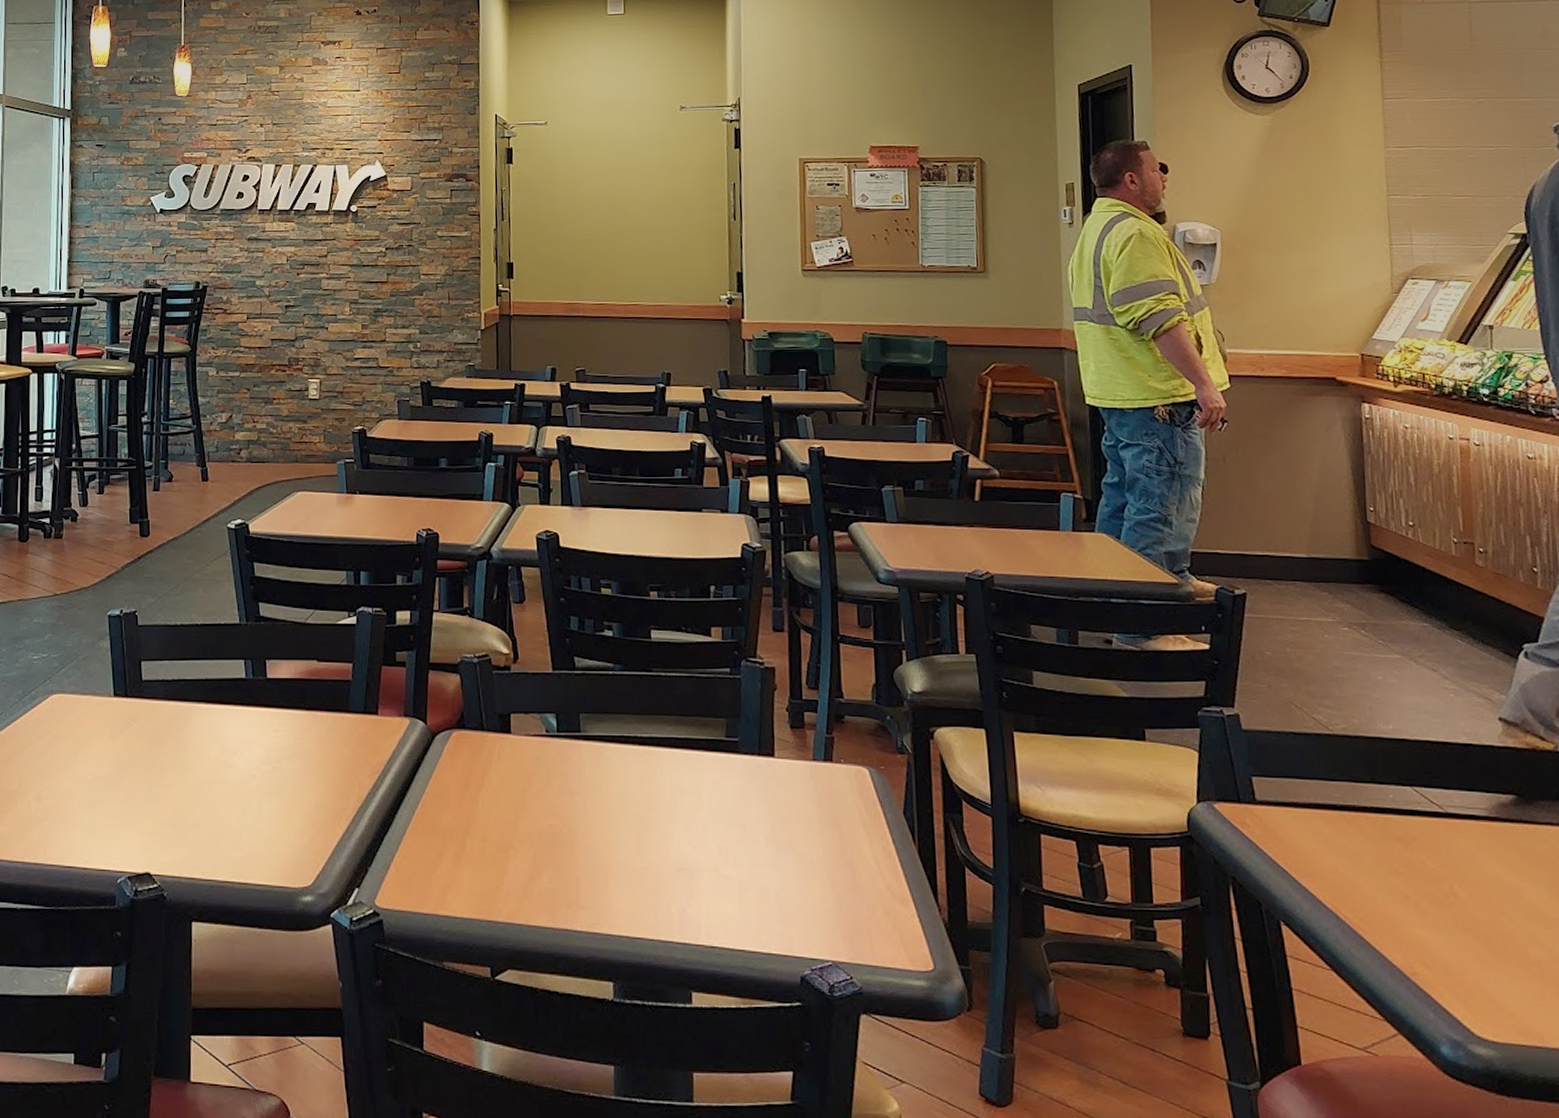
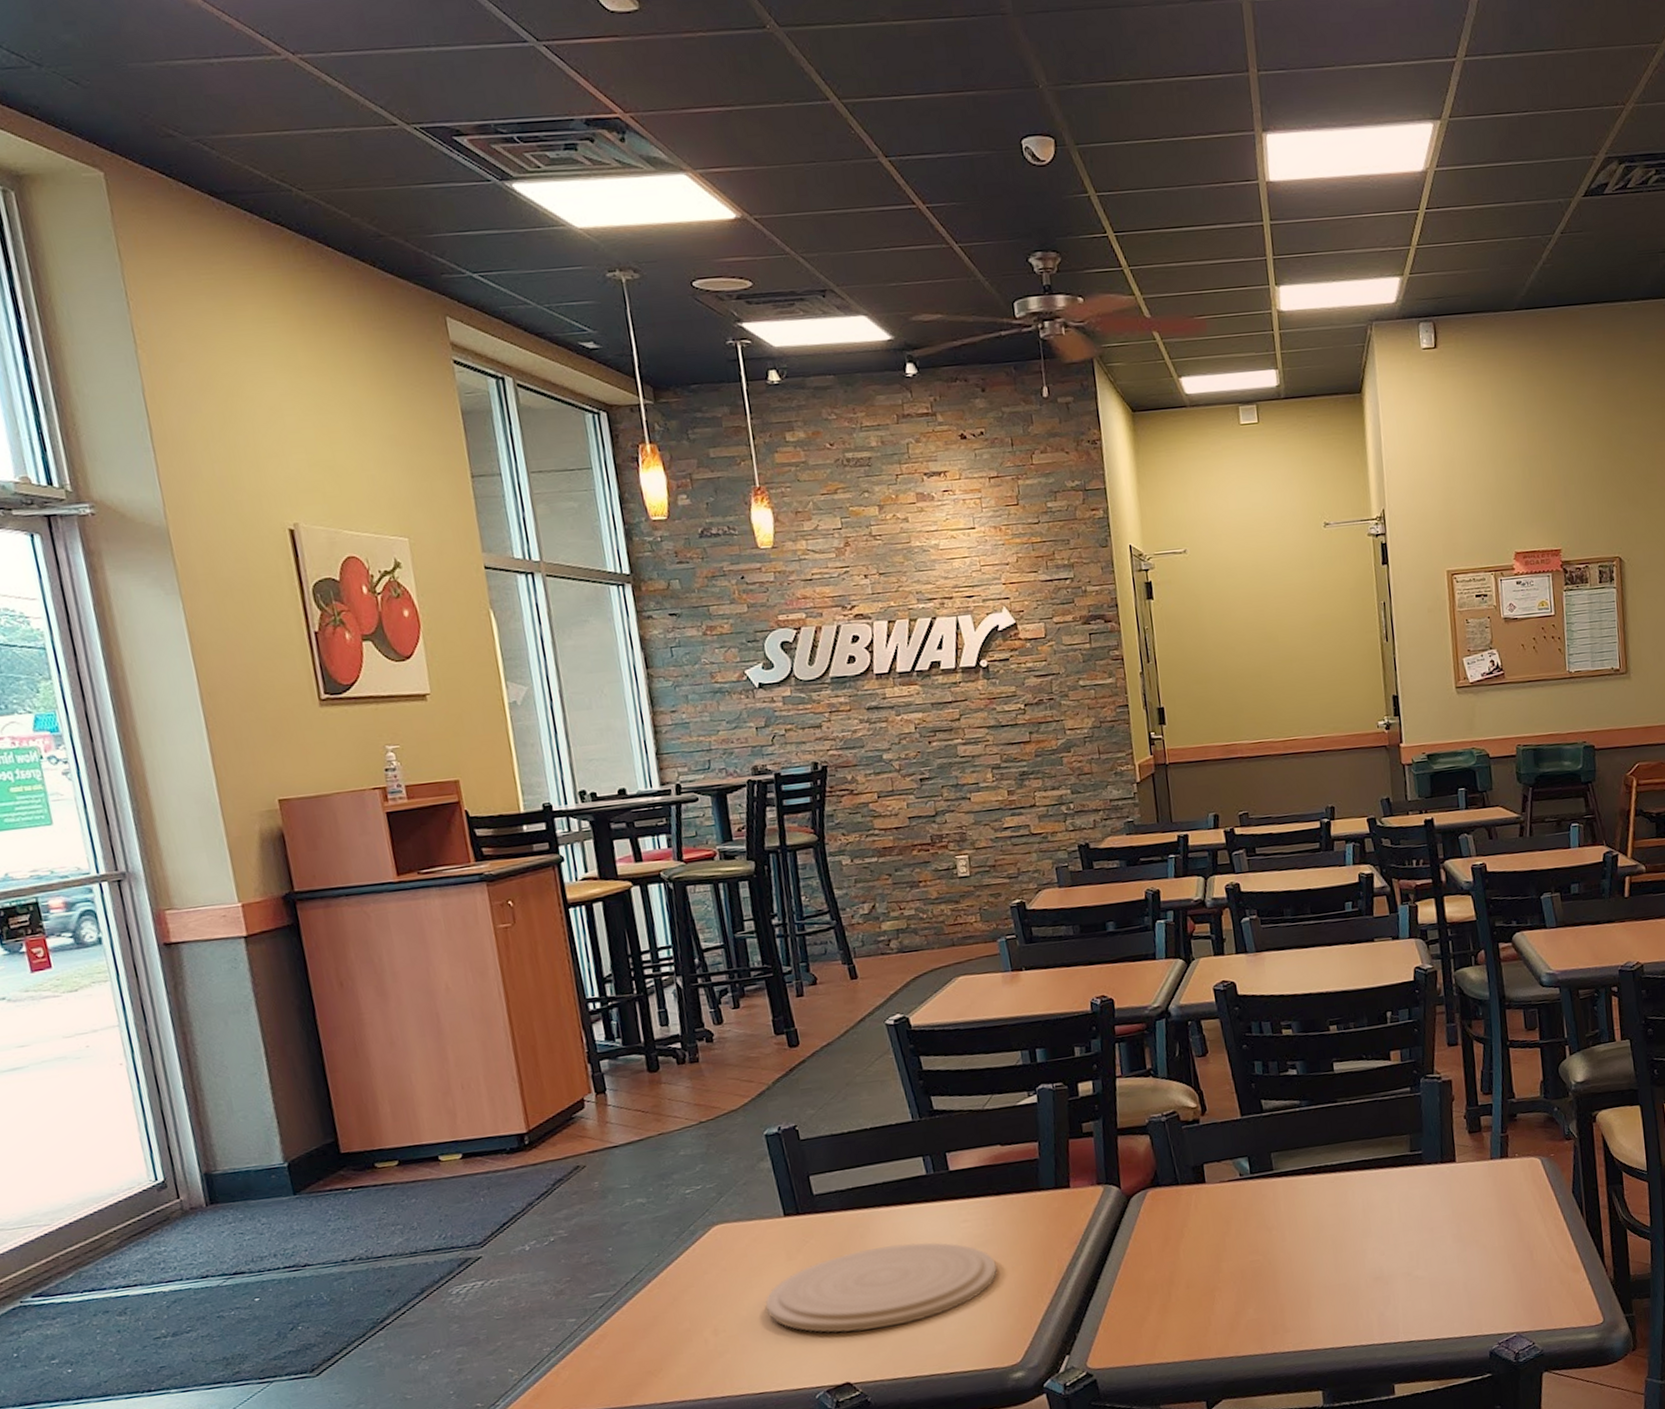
plate: none [85,741,299,824] -> present [765,1242,997,1333]

